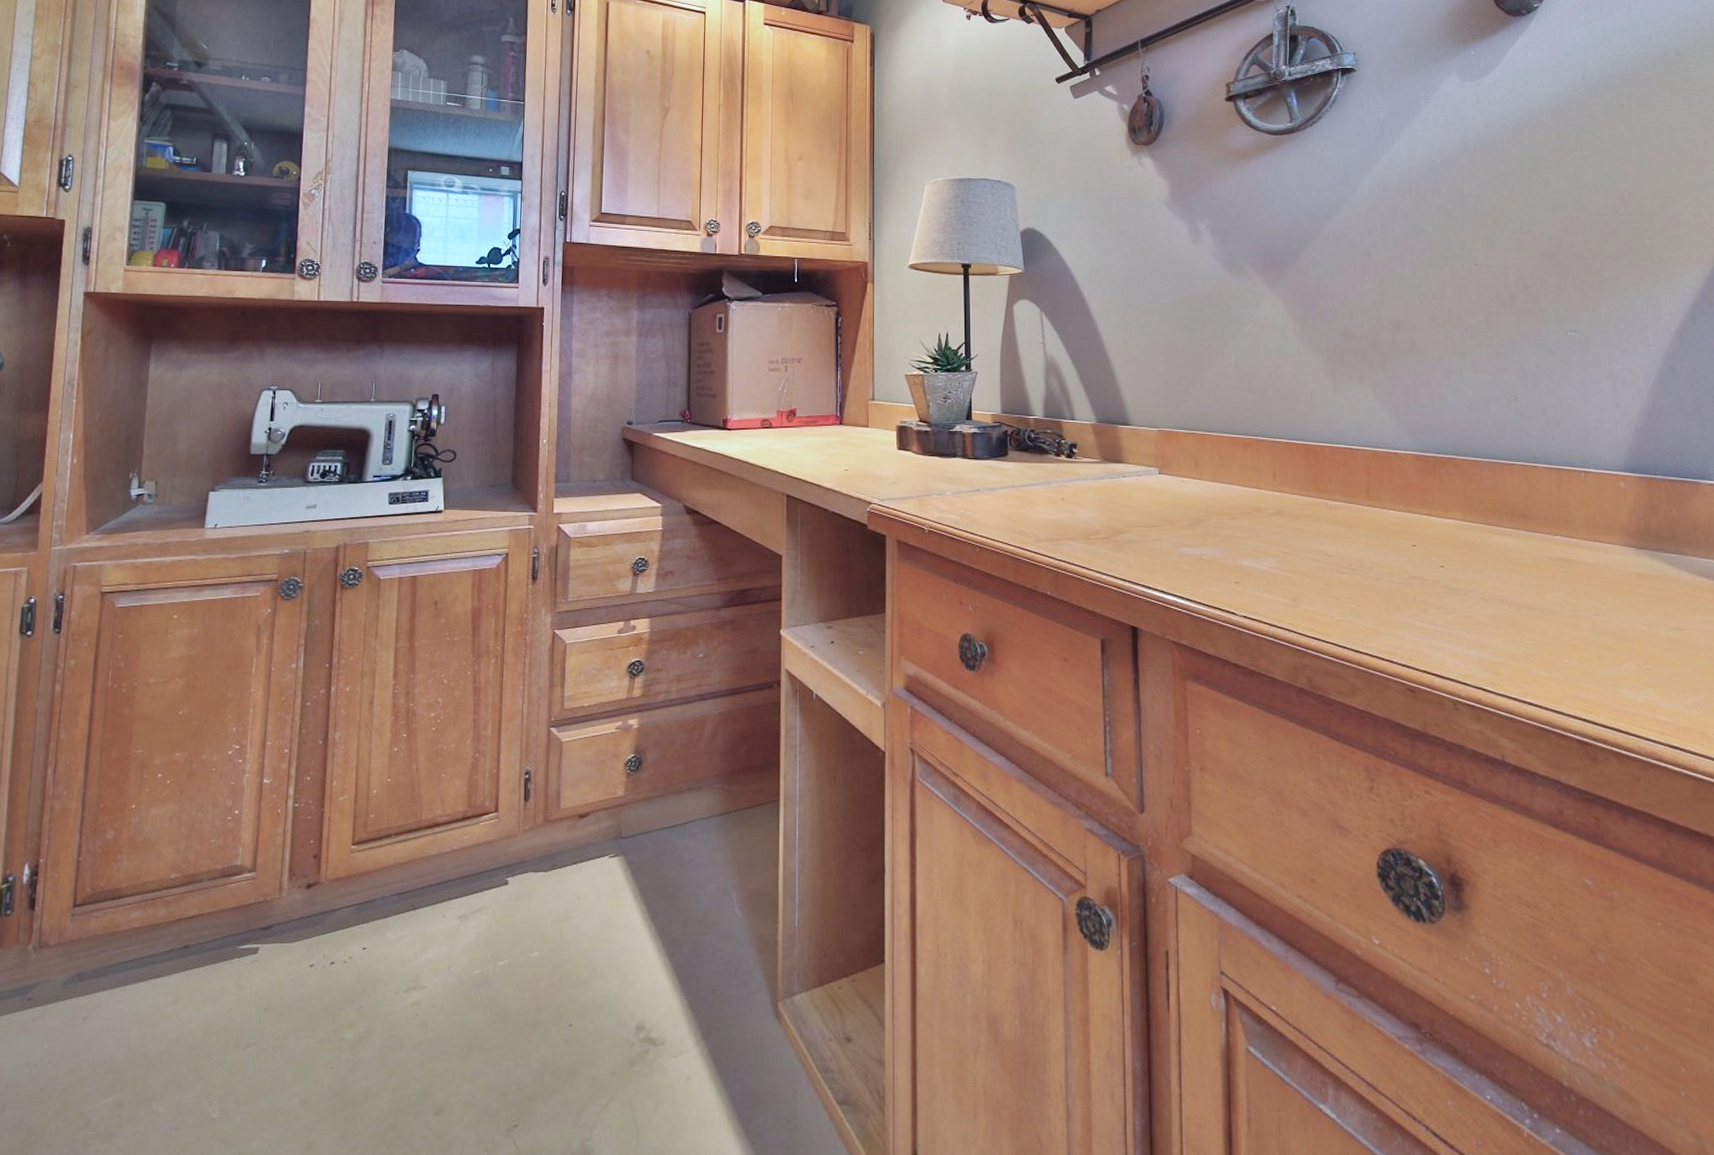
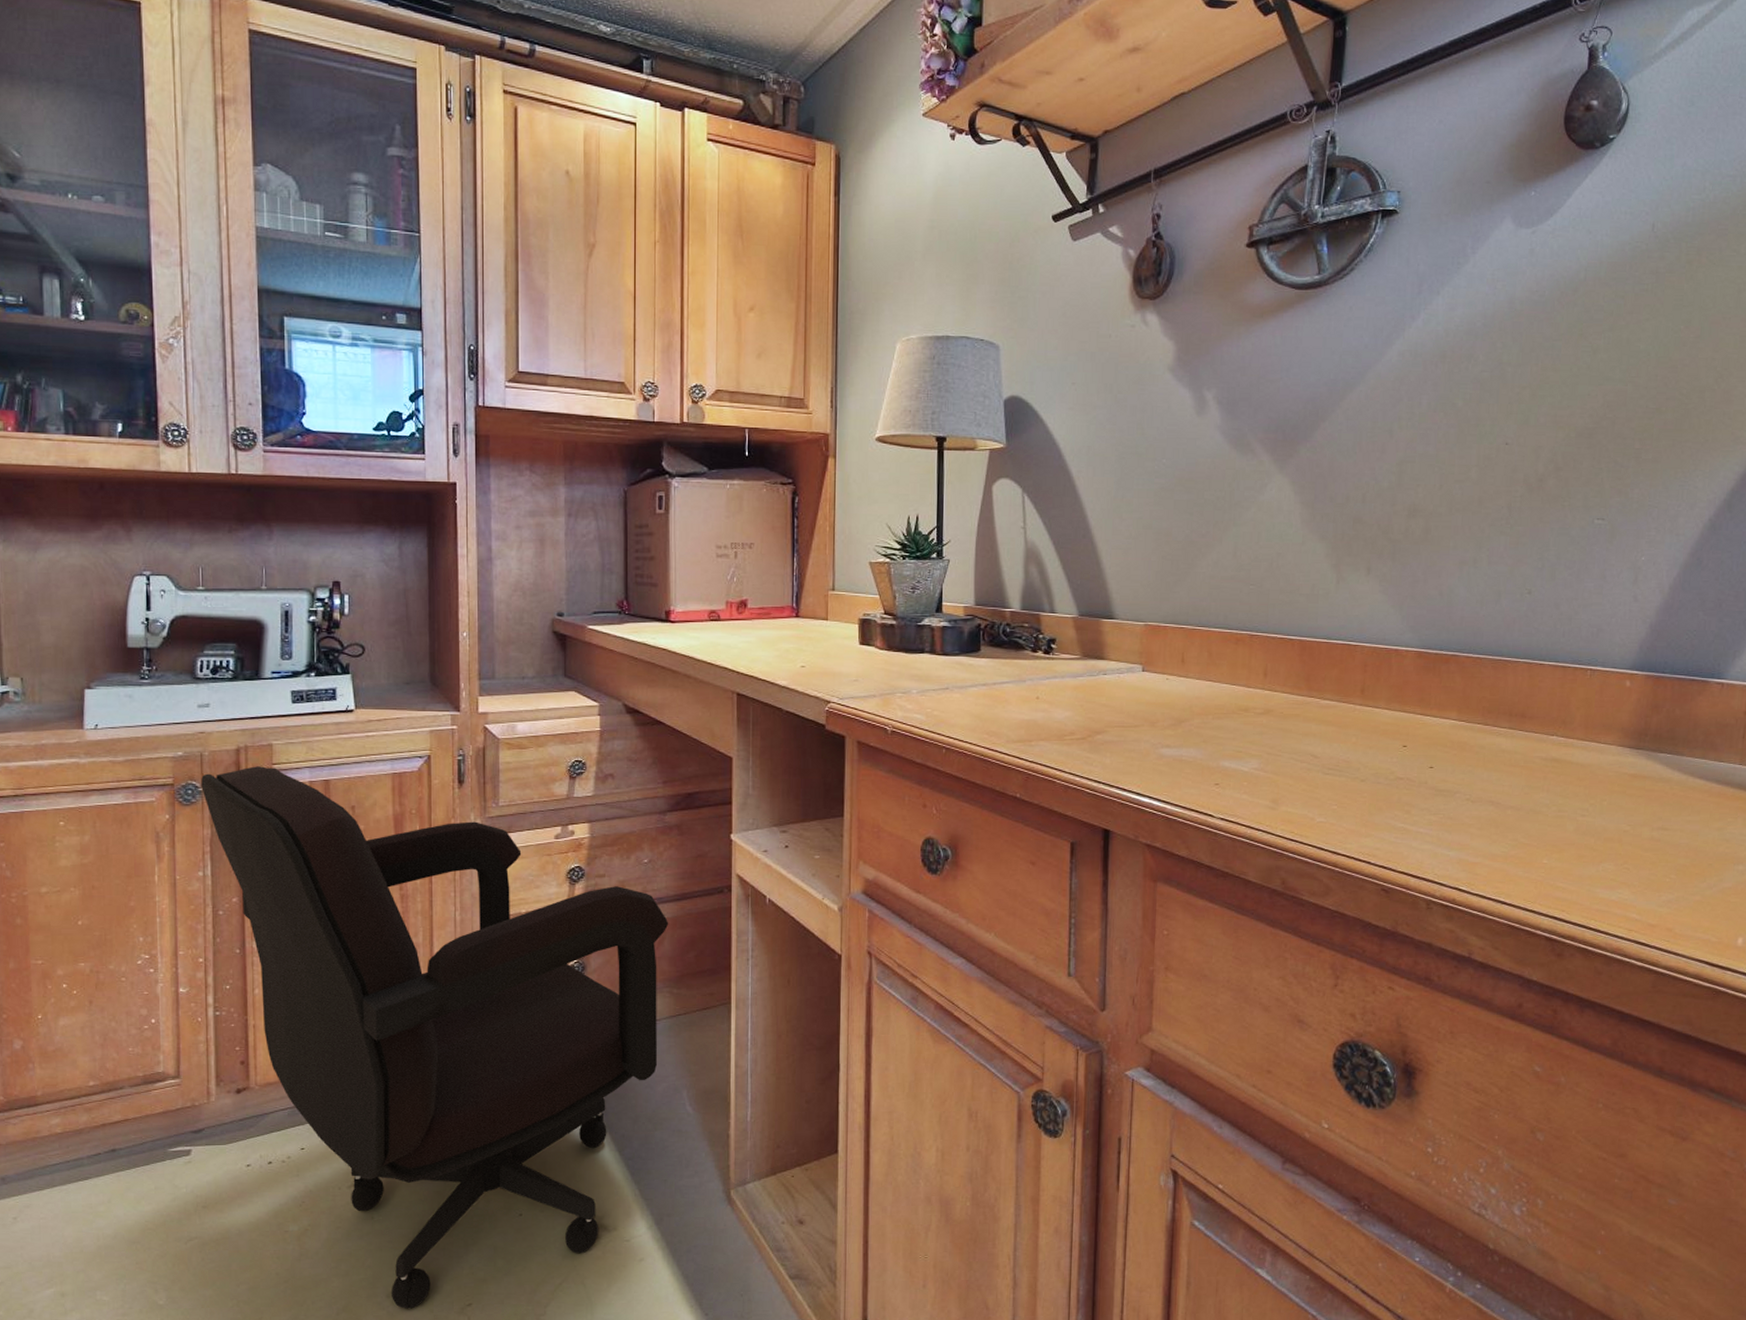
office chair: none [302,563,722,1129] -> present [201,766,669,1309]

